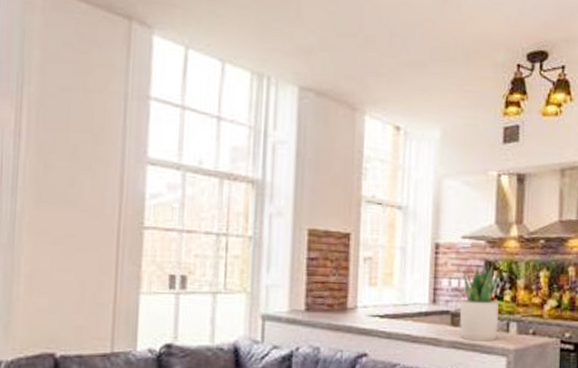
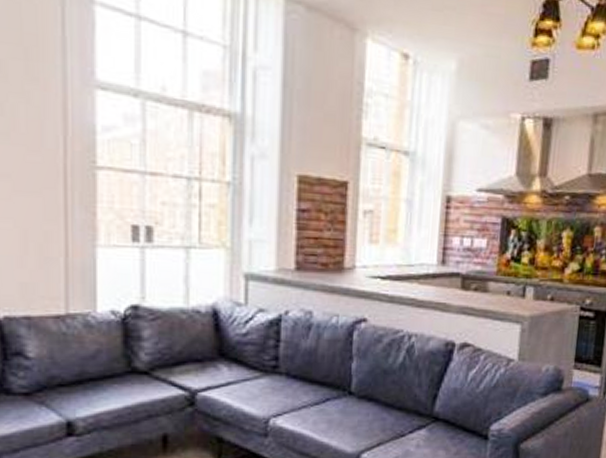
planter: present [459,263,500,343] -> none [470,220,516,308]

